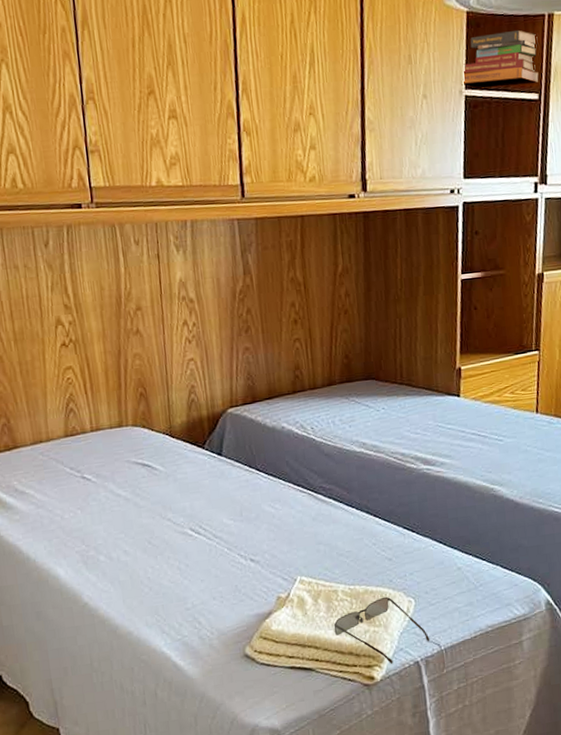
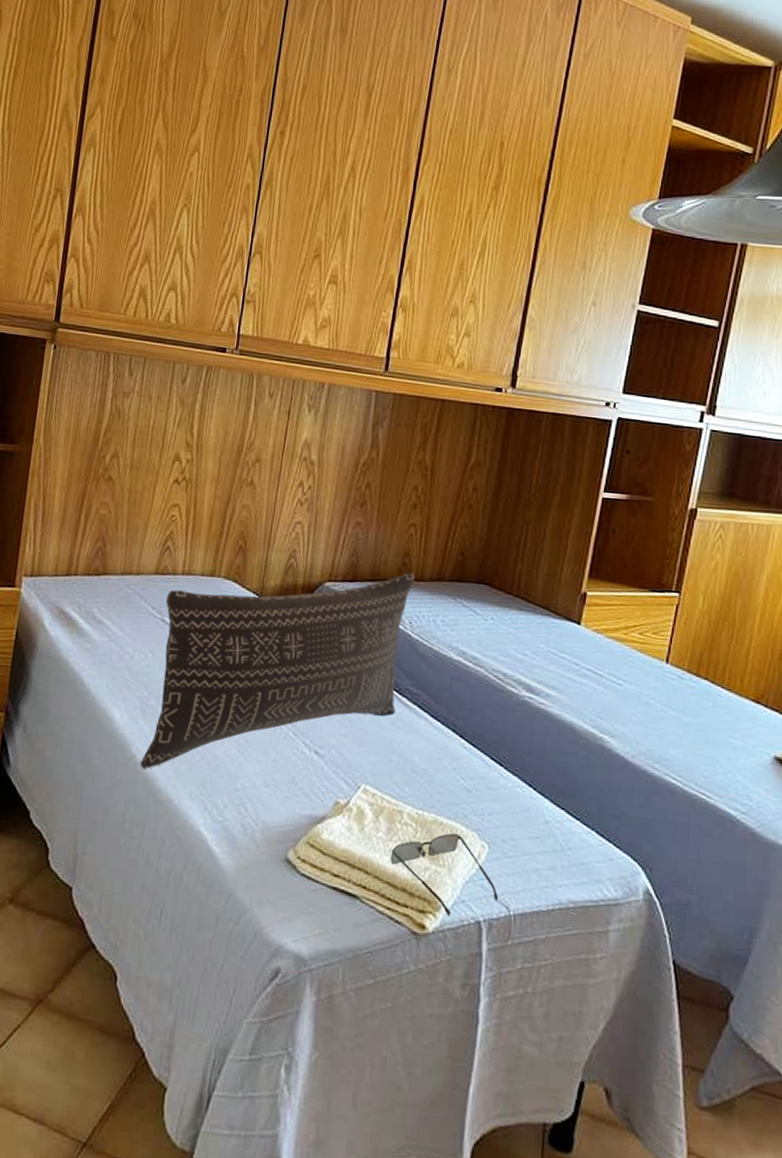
pillow: none [81,384,314,612] -> present [140,573,415,769]
books: present [462,29,540,89] -> none [636,253,727,311]

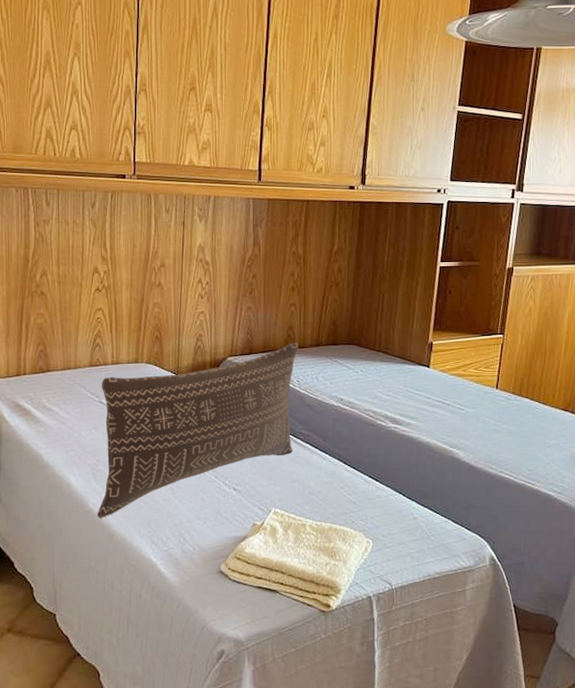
eyeglasses: present [390,833,498,916] -> none [299,535,382,595]

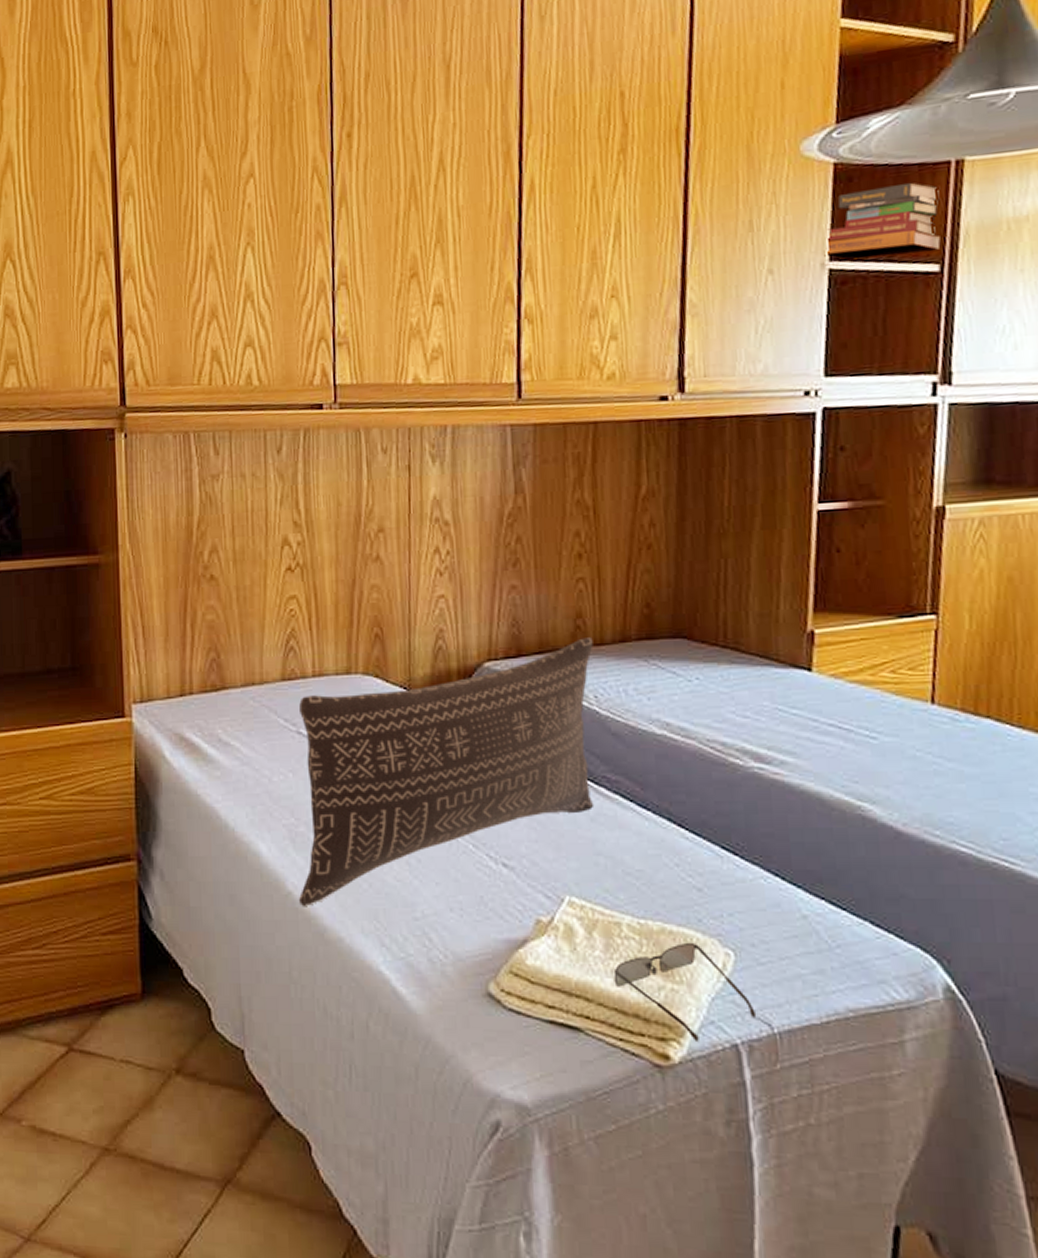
eyeglasses: none [299,535,382,595] -> present [613,942,755,1041]
books: none [456,59,527,106] -> present [824,182,942,260]

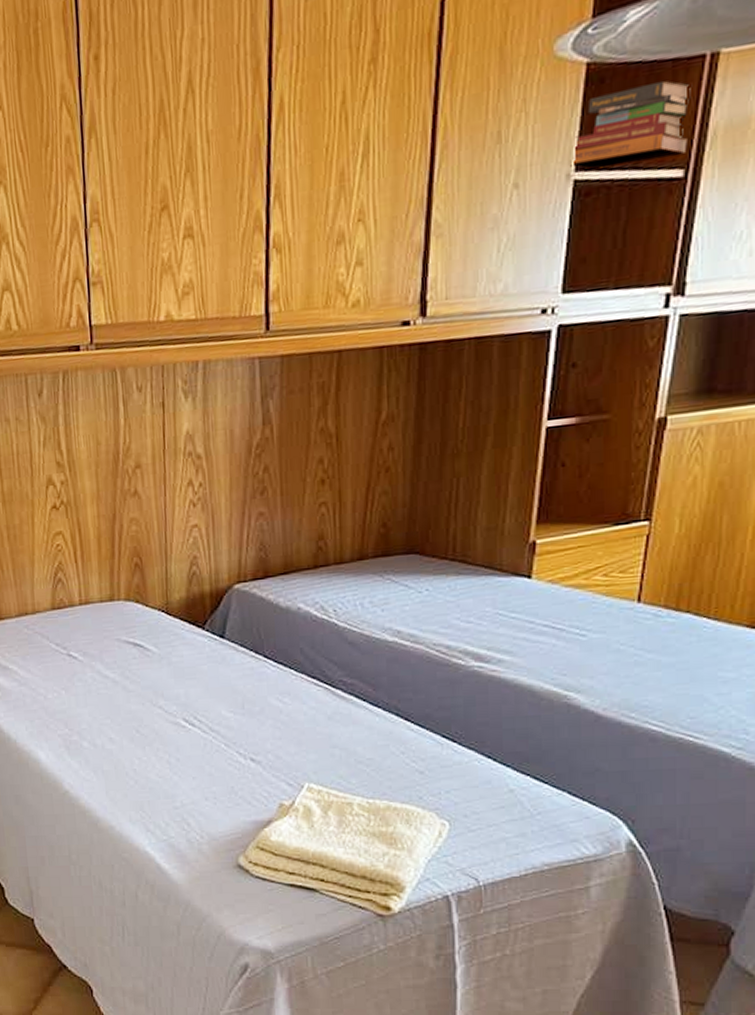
pillow: present [299,637,593,906] -> none [68,557,334,802]
eyeglasses: present [613,942,755,1041] -> none [345,816,464,895]

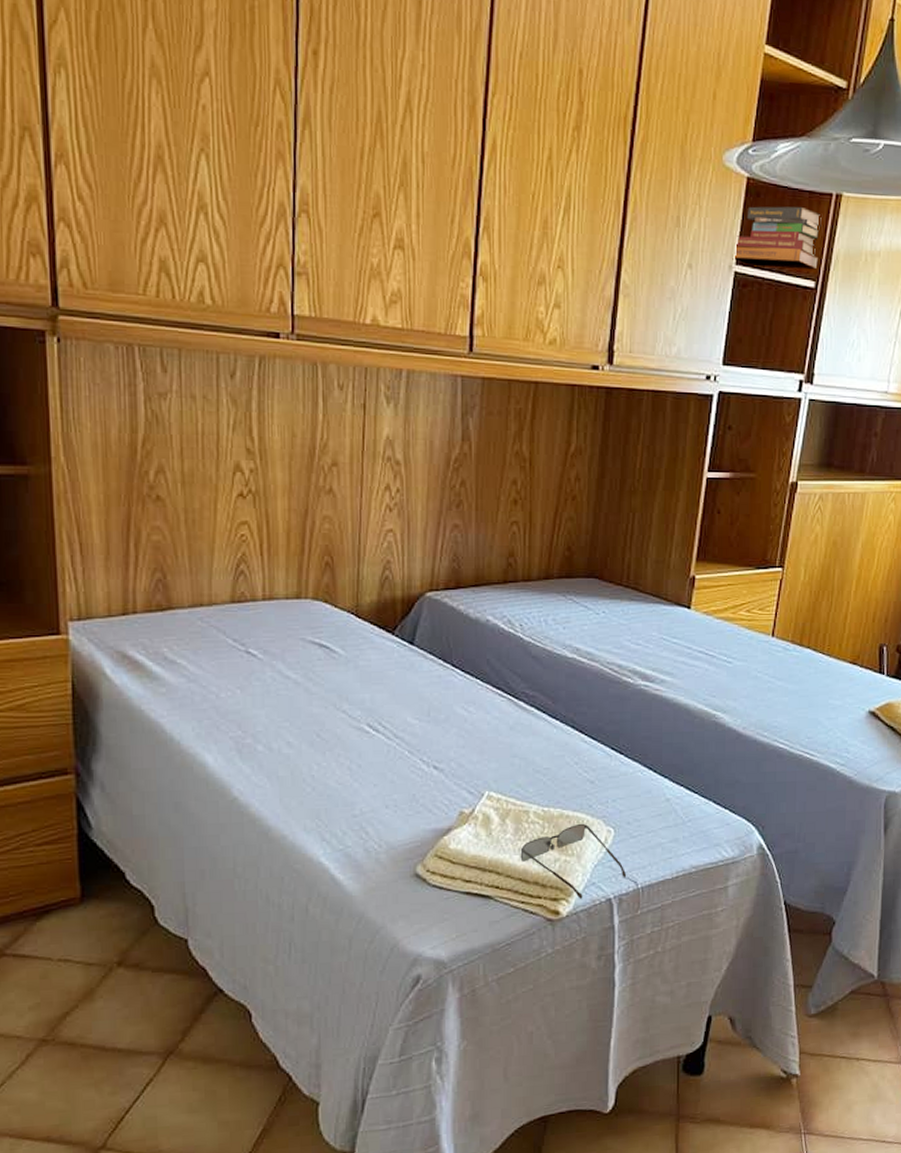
eyeglasses: none [345,816,464,895] -> present [520,823,626,899]

